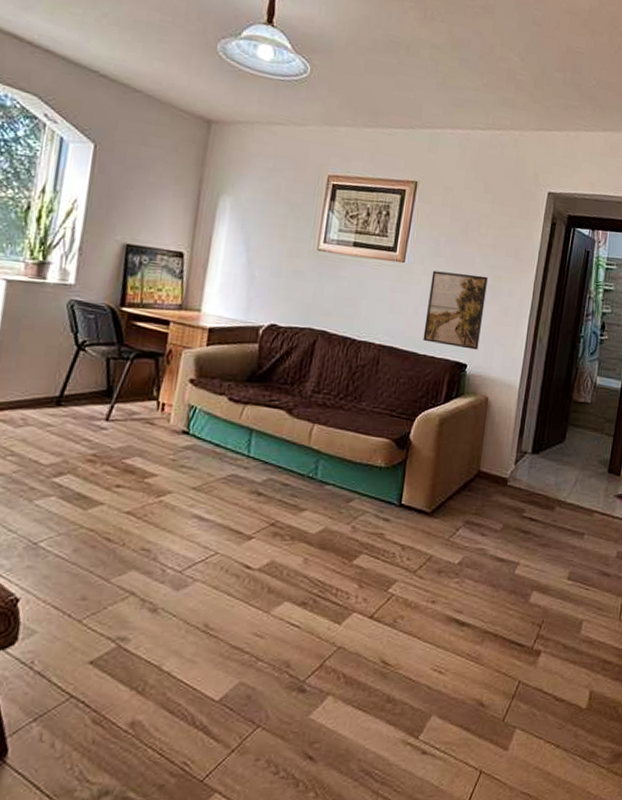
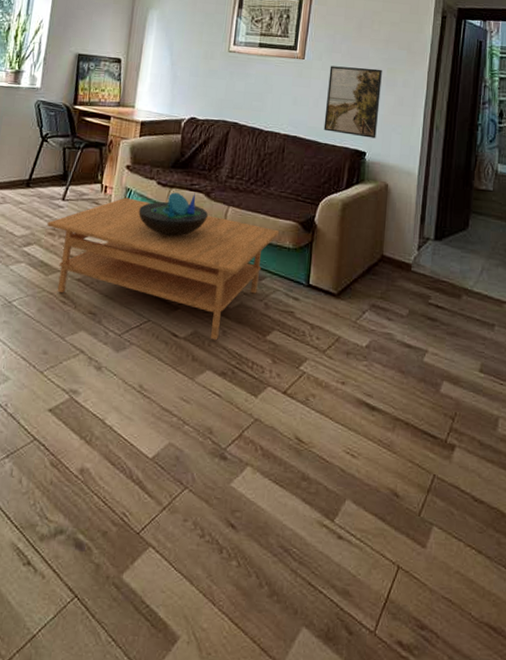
coffee table: none [85,416,371,569] -> present [47,197,280,341]
decorative bowl: none [205,409,289,458] -> present [138,192,208,236]

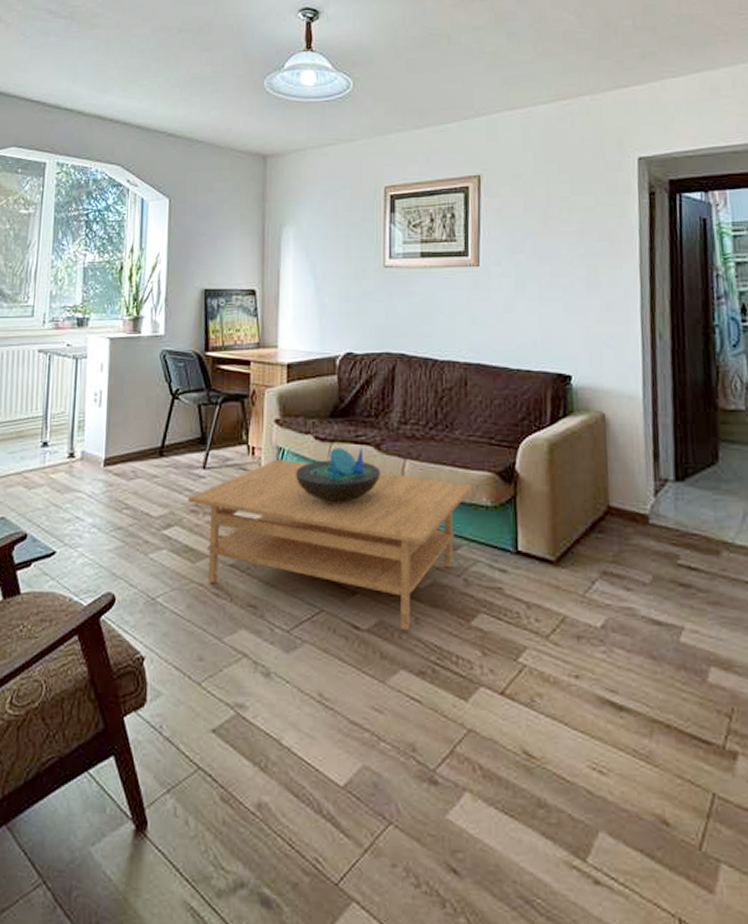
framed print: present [323,65,382,139] -> none [512,268,583,357]

